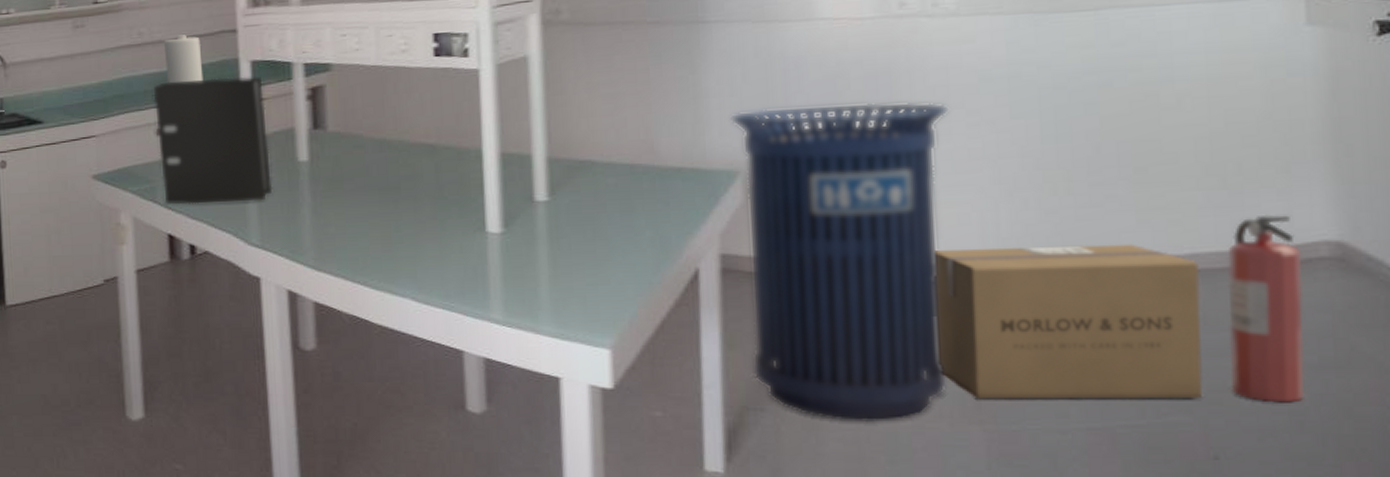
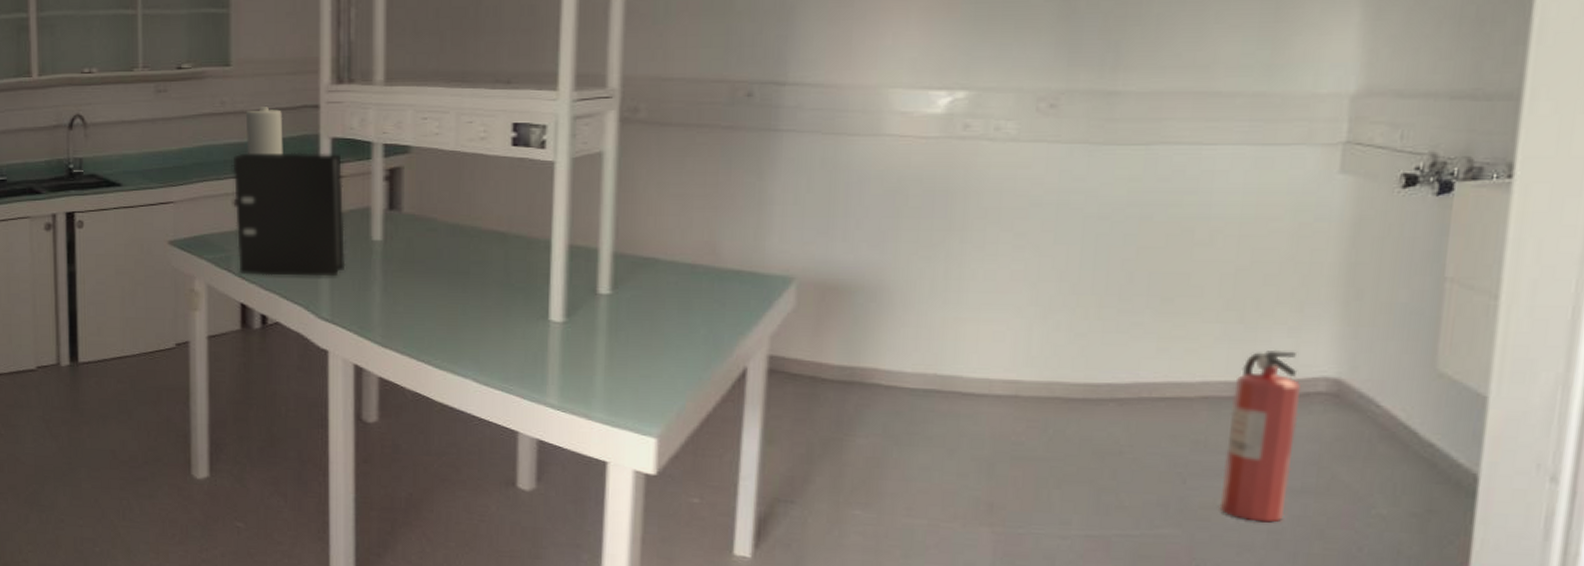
recycling bin: present [730,101,949,422] -> none [787,218,998,519]
box: present [934,243,1203,398] -> none [958,364,1207,514]

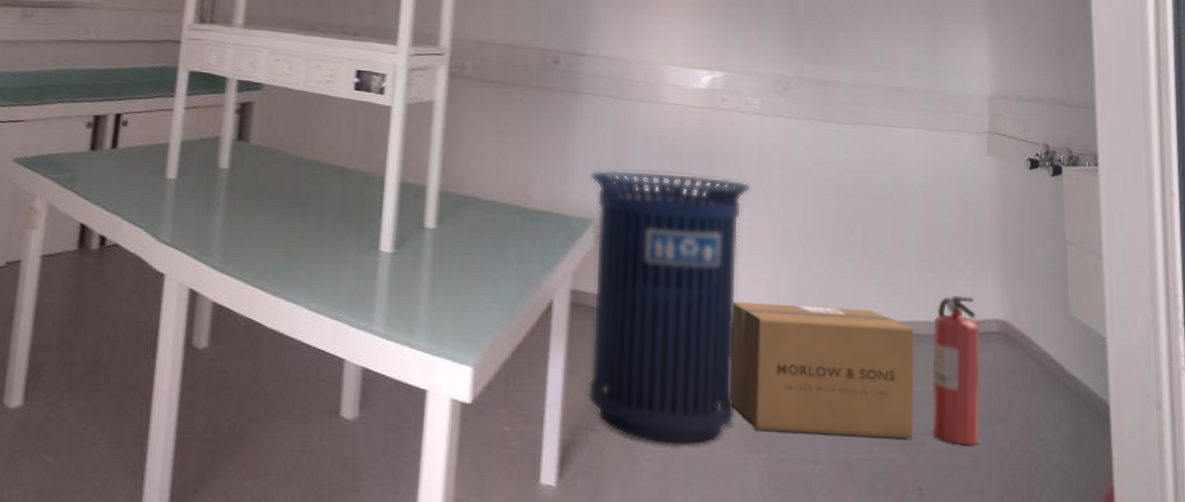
binder: present [233,152,346,276] -> none [84,78,197,200]
paper towel holder: present [245,107,283,155] -> none [105,38,144,84]
recycling bin: none [787,218,998,519] -> present [587,169,751,446]
box: none [958,364,1207,514] -> present [730,302,915,439]

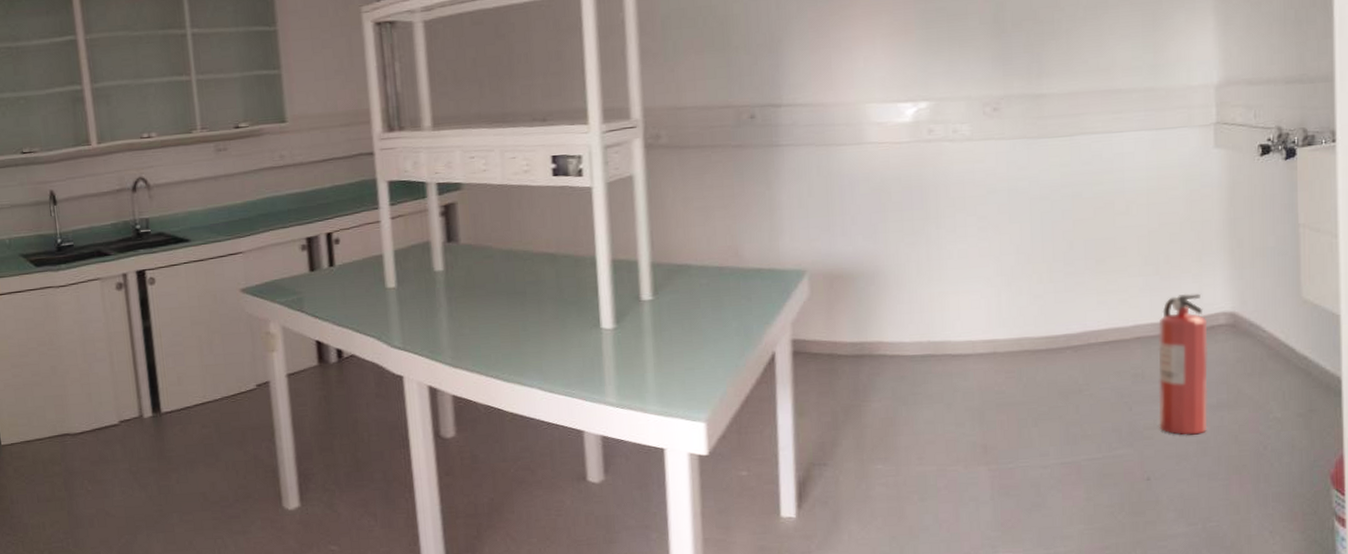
recycling bin: present [587,169,751,446] -> none [799,210,965,469]
box: present [730,302,915,439] -> none [953,319,1141,445]

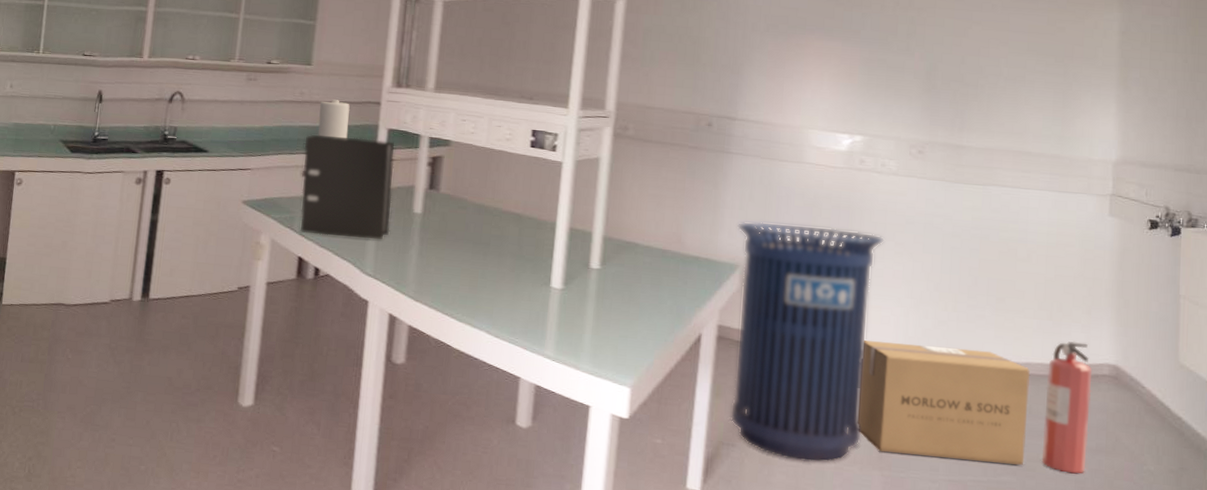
binder: none [296,195,412,313] -> present [300,134,395,239]
paper towel holder: none [304,157,344,203] -> present [317,99,350,139]
recycling bin: none [799,210,965,469] -> present [730,221,884,462]
box: none [953,319,1141,445] -> present [857,340,1030,465]

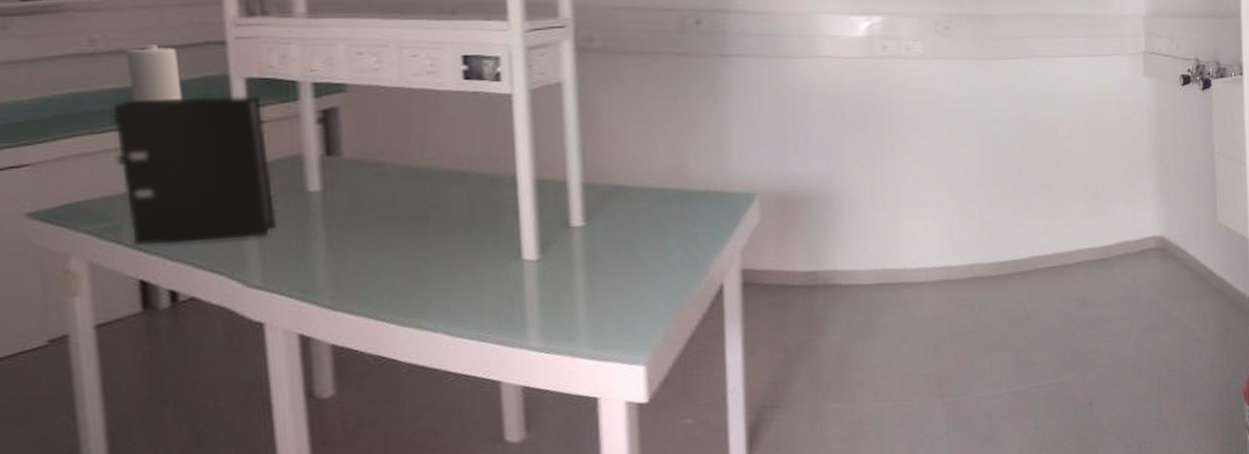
recycling bin: present [730,221,884,462] -> none [749,131,919,408]
box: present [857,340,1030,465] -> none [908,244,1083,377]
fire extinguisher: present [1041,341,1093,474] -> none [1097,218,1142,358]

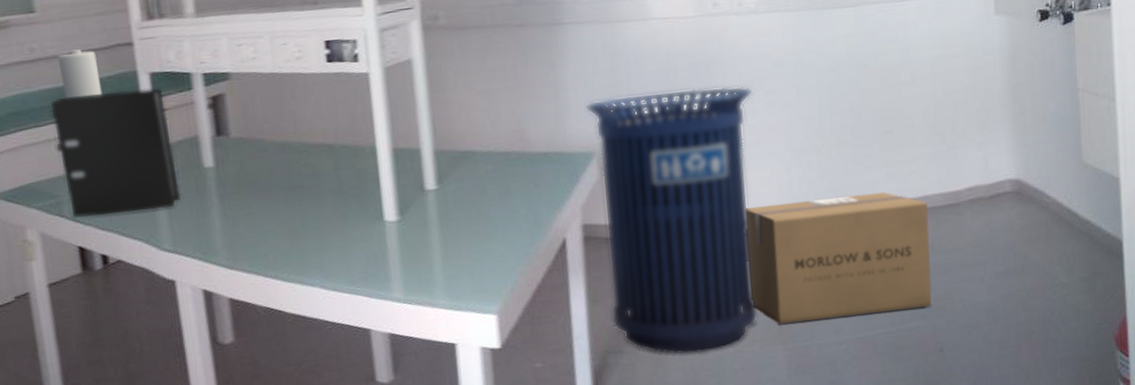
recycling bin: none [749,131,919,408] -> present [585,86,757,353]
box: none [908,244,1083,377] -> present [745,191,932,324]

